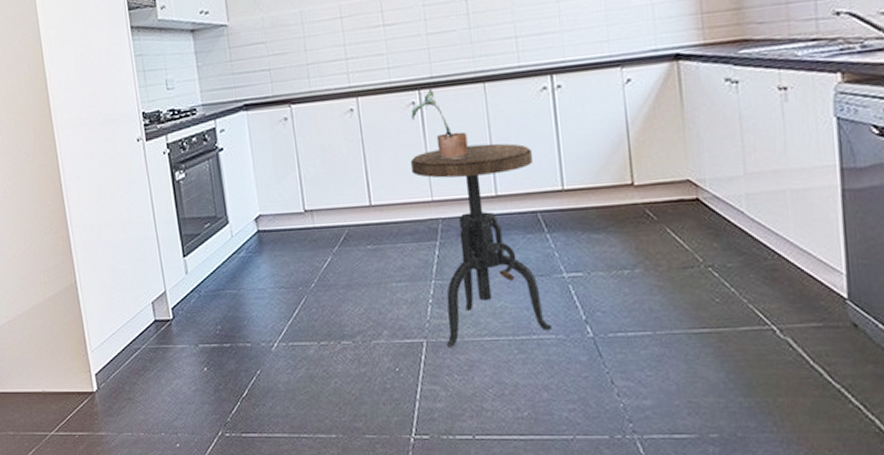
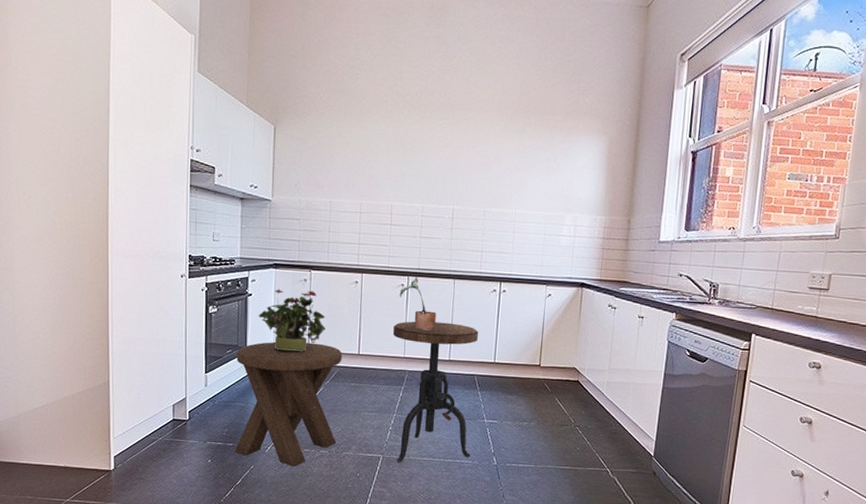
music stool: none [216,199,361,367] -> present [234,342,343,467]
potted plant: none [234,131,322,216] -> present [258,288,326,352]

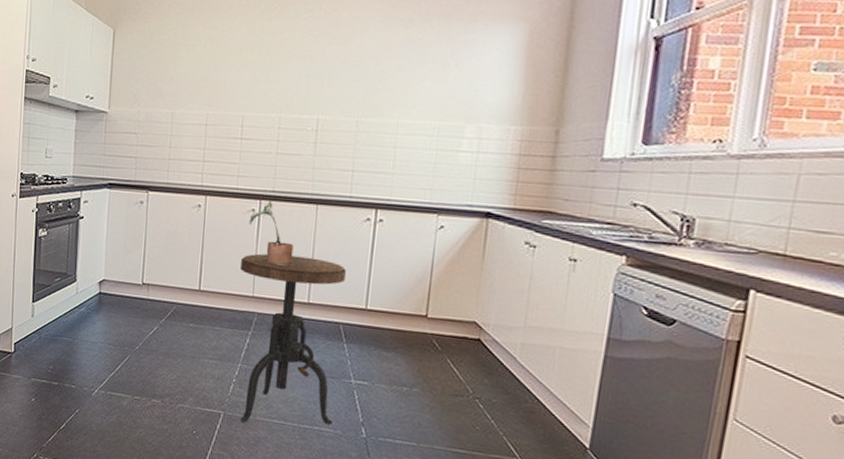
music stool: present [234,342,343,467] -> none [59,271,181,415]
potted plant: present [258,288,326,352] -> none [89,211,163,284]

